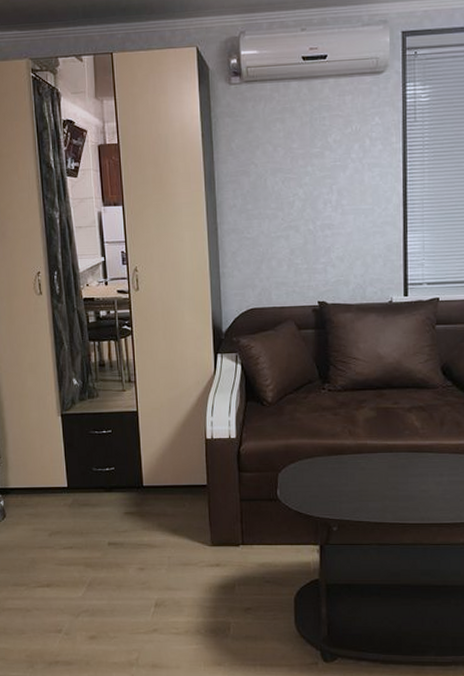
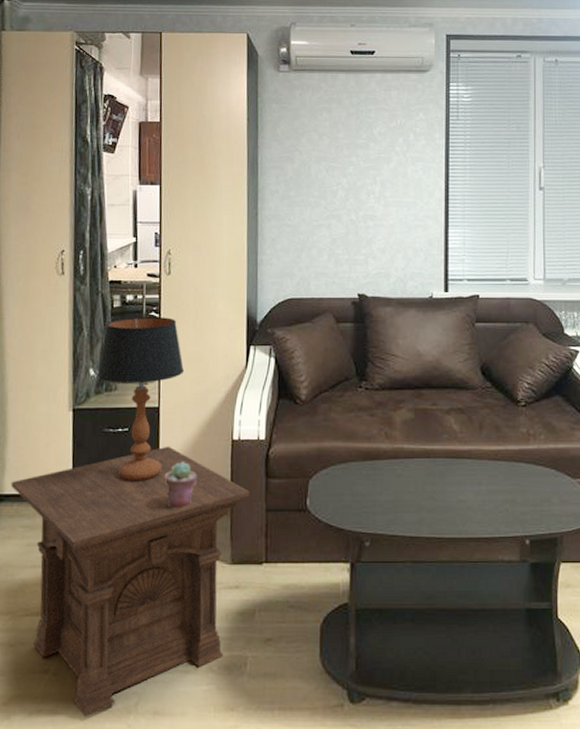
side table: none [14,445,225,668] -> present [11,446,250,717]
table lamp: none [80,330,158,476] -> present [98,317,185,481]
potted succulent: none [147,459,176,499] -> present [164,462,197,509]

